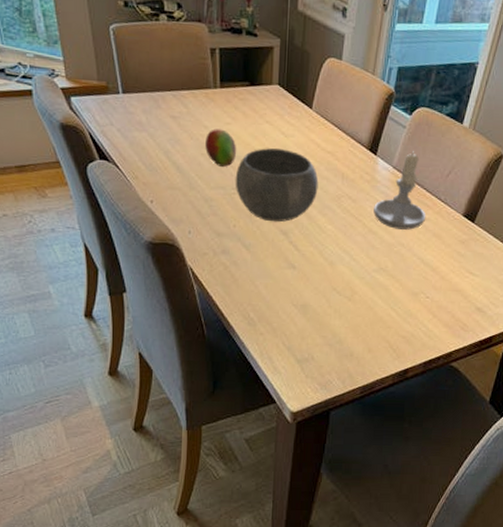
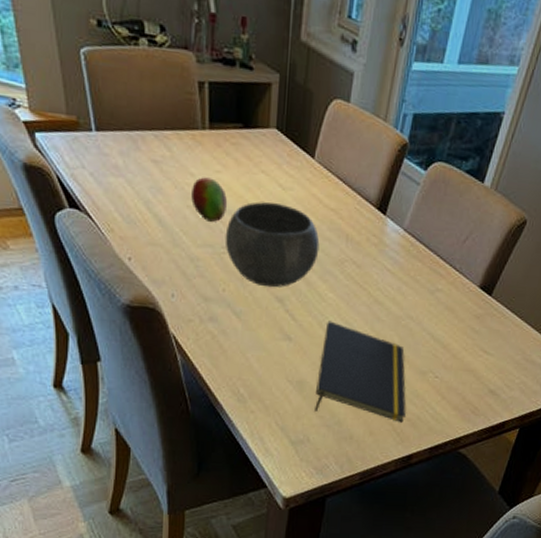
notepad: none [318,250,401,340] -> present [315,321,406,423]
candle: present [373,151,426,230] -> none [380,212,439,301]

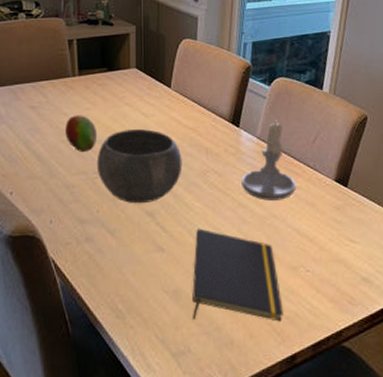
candle: none [380,212,439,301] -> present [241,120,297,201]

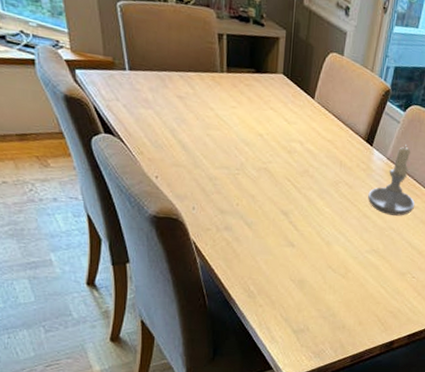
fruit: present [65,115,98,153] -> none [211,111,242,149]
bowl: present [96,129,183,204] -> none [239,133,318,203]
notepad: present [192,228,283,321] -> none [313,231,389,315]

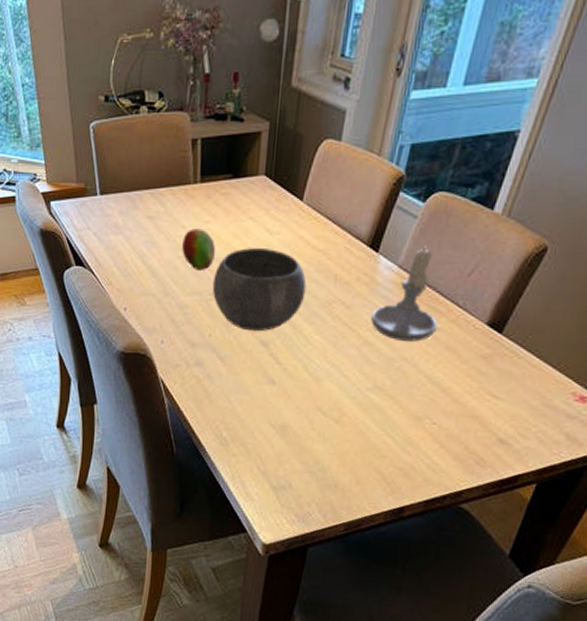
fruit: none [211,111,242,149] -> present [182,228,216,272]
bowl: none [239,133,318,203] -> present [212,248,307,332]

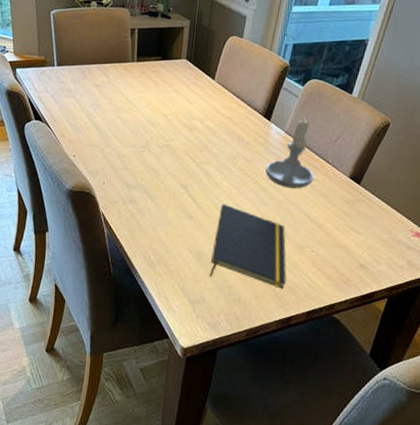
fruit: present [182,228,216,272] -> none [121,96,148,129]
bowl: present [212,248,307,332] -> none [144,113,217,178]
notepad: none [298,364,398,472] -> present [210,203,286,289]

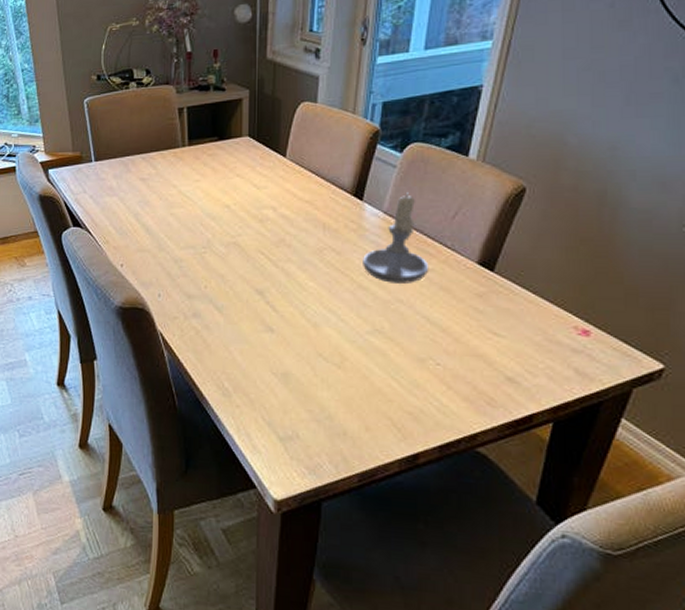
notepad: present [210,203,286,289] -> none [302,310,405,417]

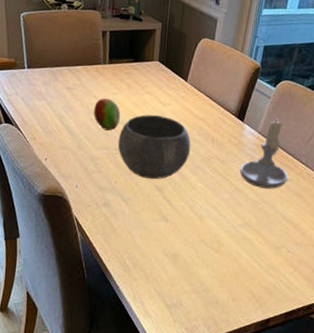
fruit: none [174,187,207,227] -> present [94,98,121,131]
bowl: none [205,202,296,281] -> present [117,115,191,180]

